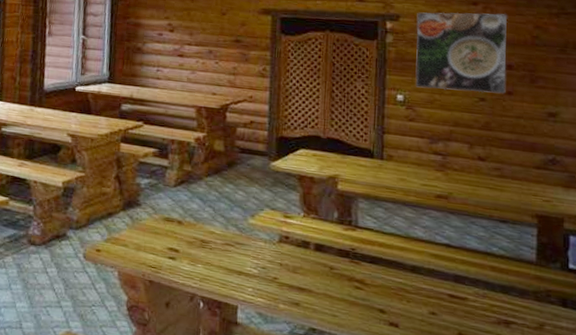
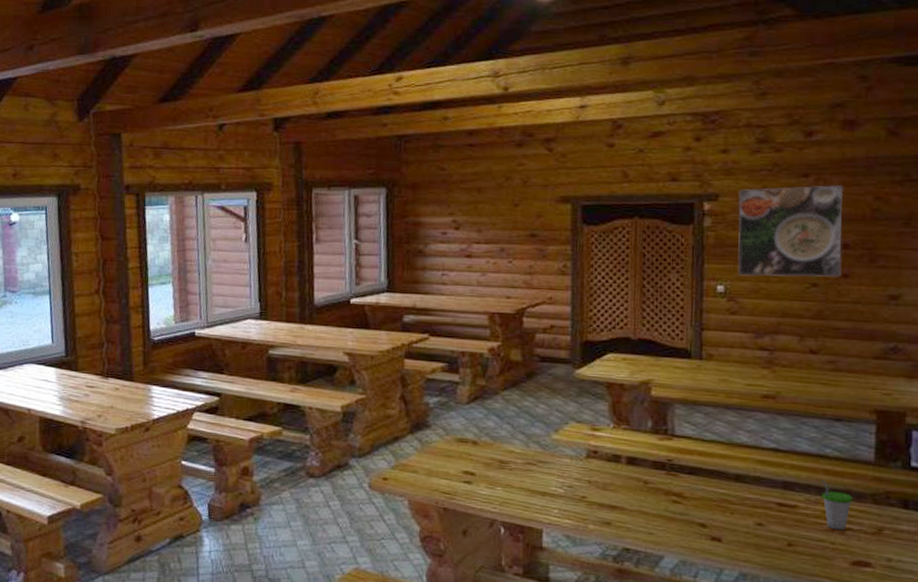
cup: none [488,275,517,324] -> present [821,479,853,531]

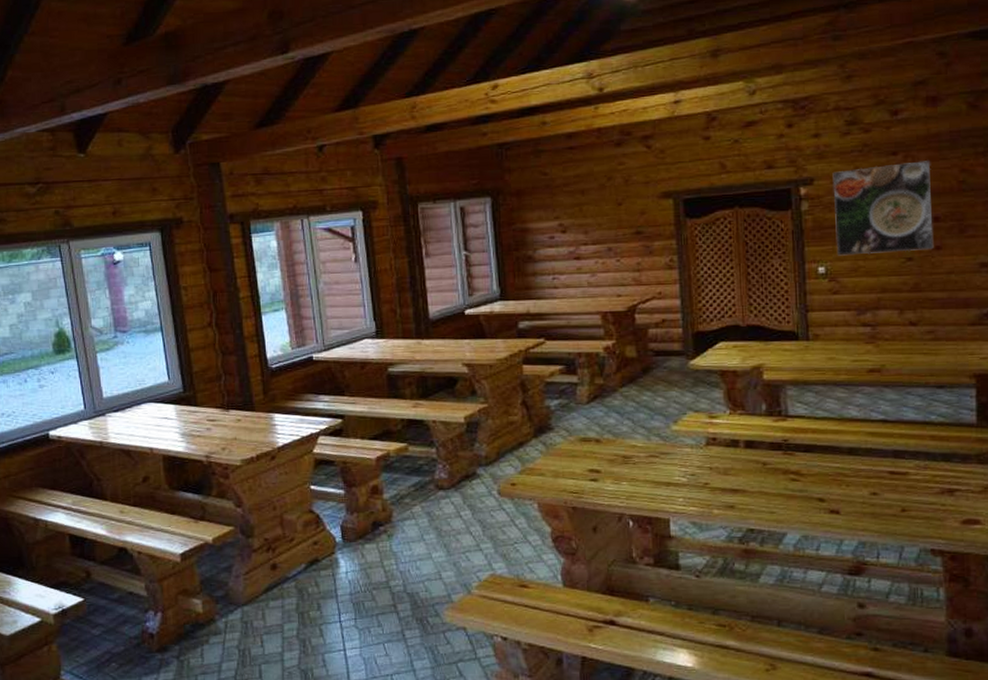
cup: present [821,479,853,531] -> none [928,445,960,492]

